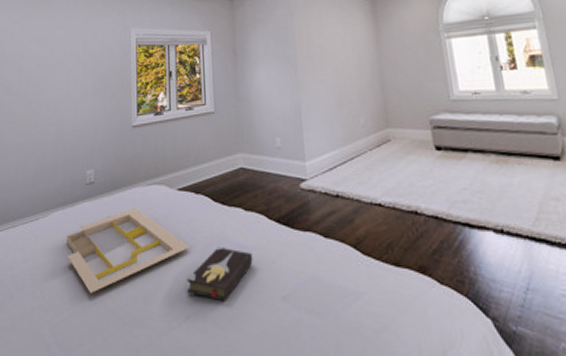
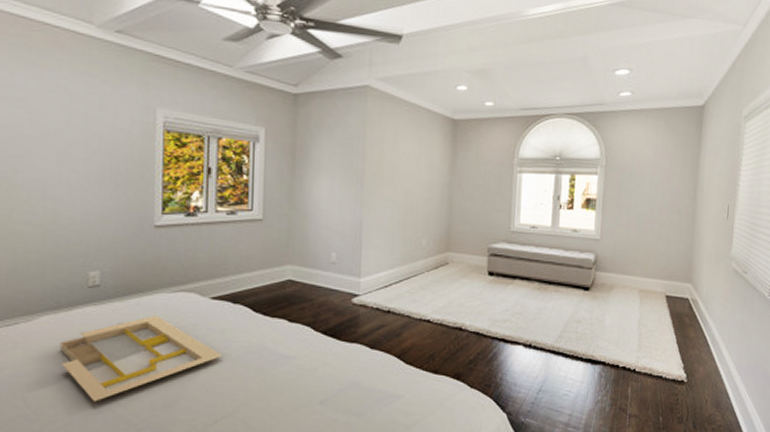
hardback book: present [186,246,253,302] -> none [215,355,294,406]

